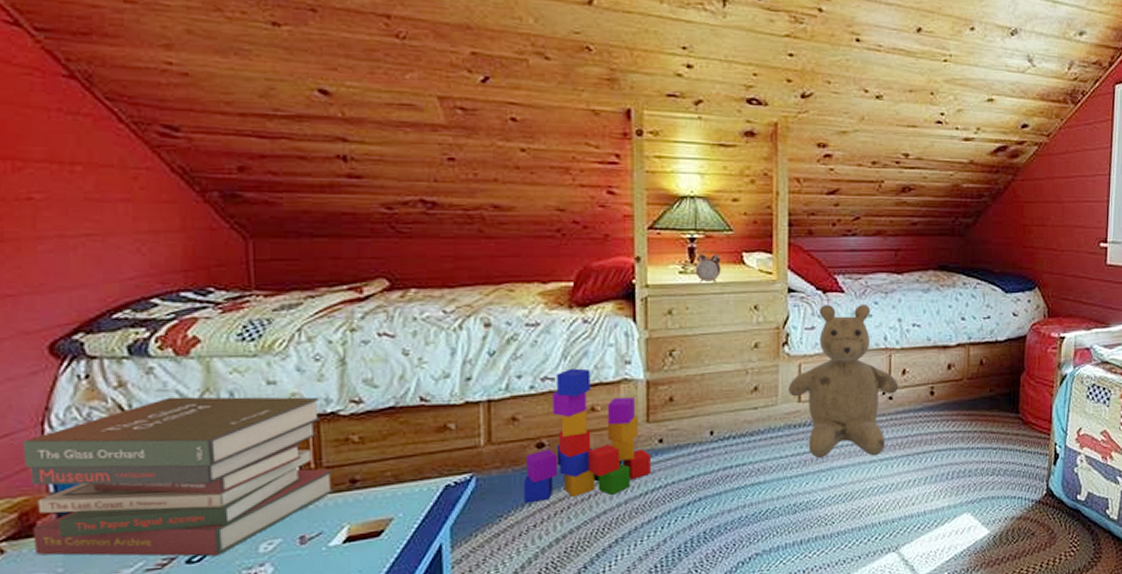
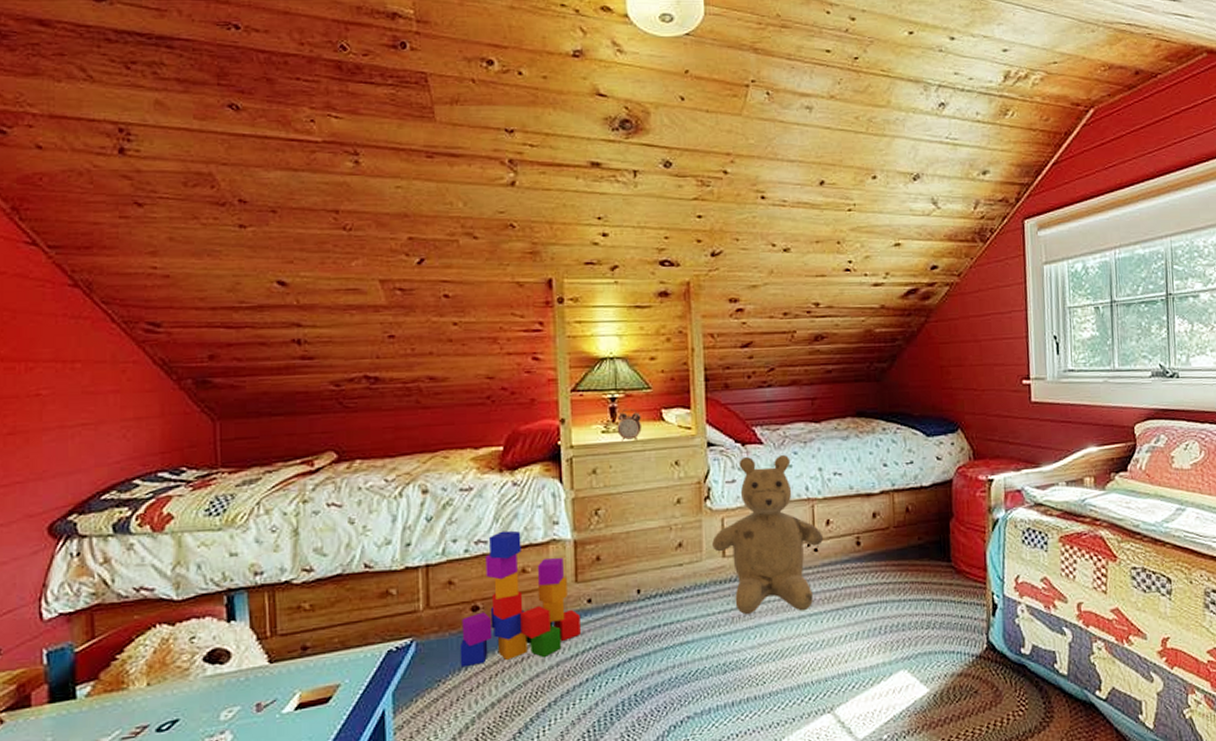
books: present [22,396,335,557] -> none [23,567,288,725]

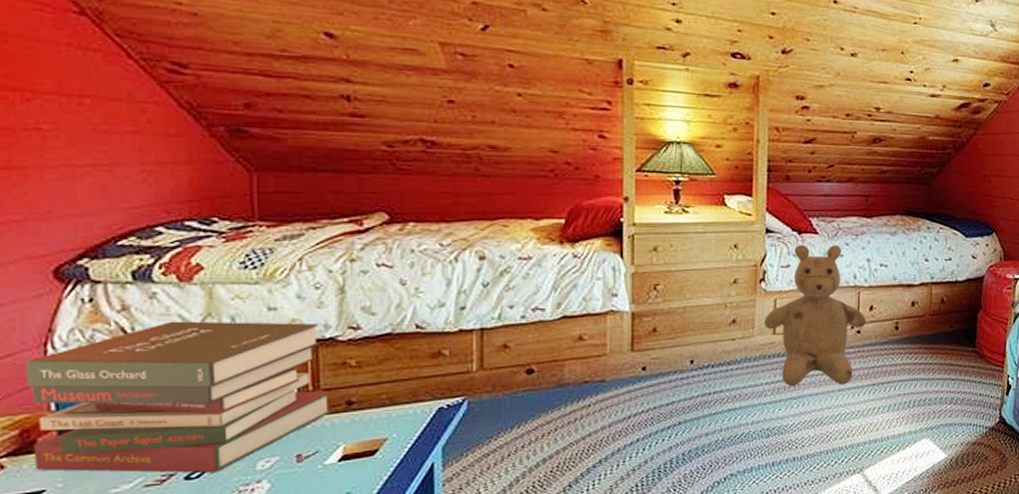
books: none [23,567,288,725] -> present [25,321,332,473]
toy blocks: present [459,530,581,668] -> none [513,300,634,426]
alarm clock: present [617,408,642,441] -> none [680,191,704,223]

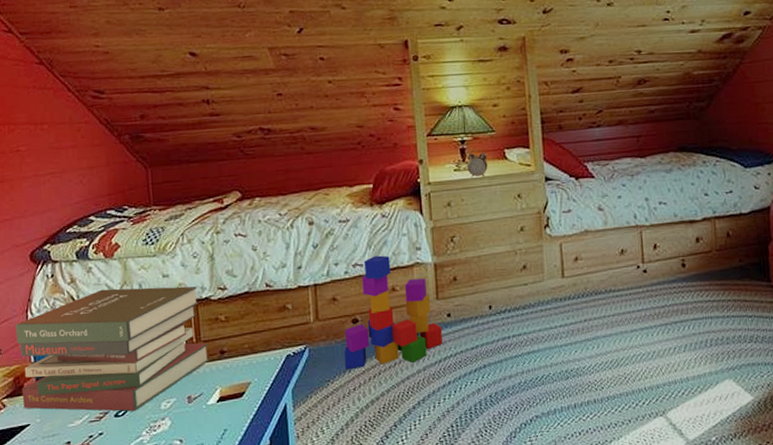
toy blocks: none [513,300,634,426] -> present [344,255,443,370]
alarm clock: none [680,191,704,223] -> present [467,149,488,178]
teddy bear: present [764,244,865,386] -> none [552,187,651,328]

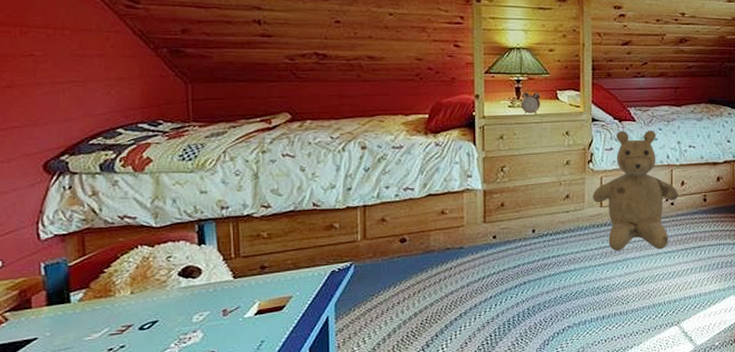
books: present [15,286,210,412] -> none [23,203,249,325]
toy blocks: present [344,255,443,370] -> none [390,181,487,286]
teddy bear: none [552,187,651,328] -> present [593,130,678,251]

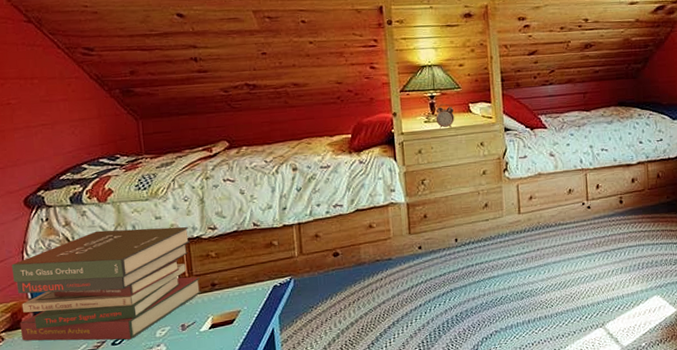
books: none [23,203,249,325] -> present [11,227,202,341]
teddy bear: present [593,130,678,251] -> none [510,136,594,256]

